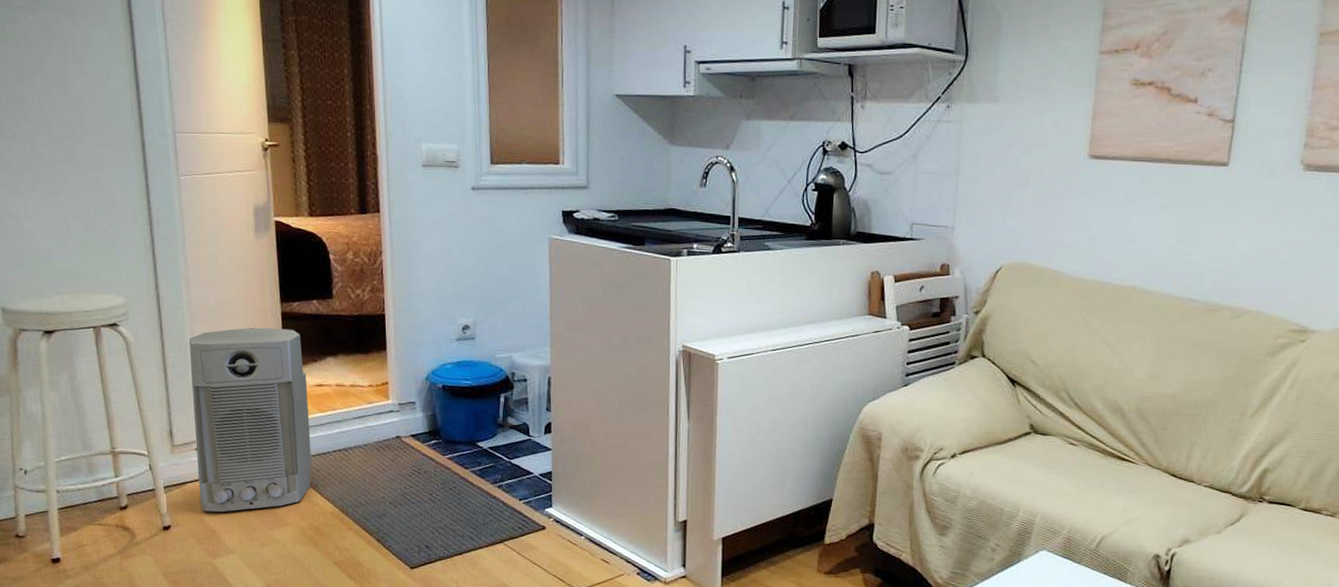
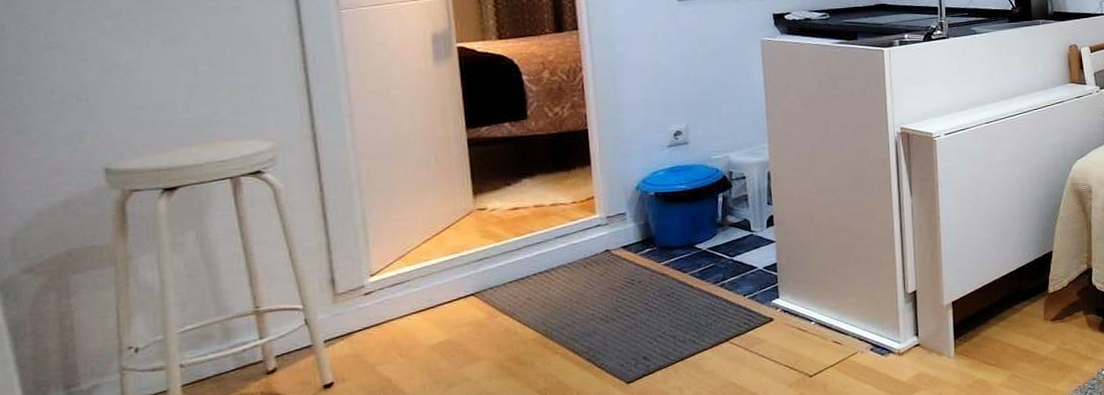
air purifier: present [189,327,312,513] -> none [355,154,509,361]

